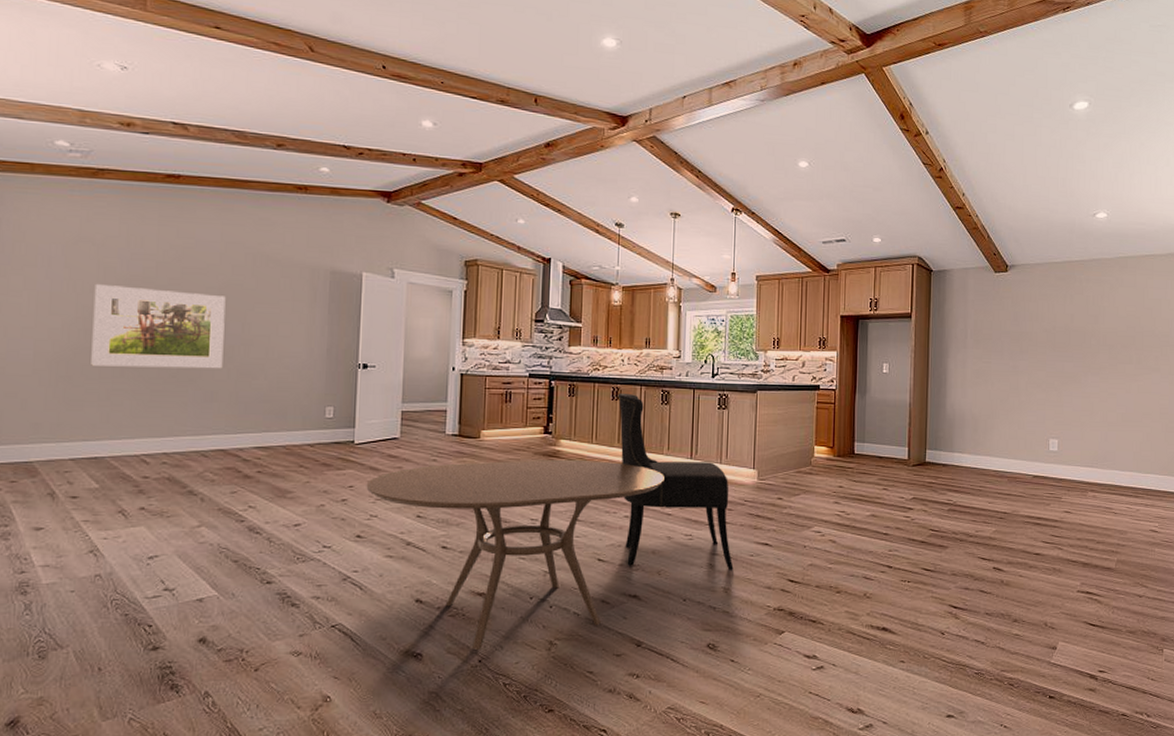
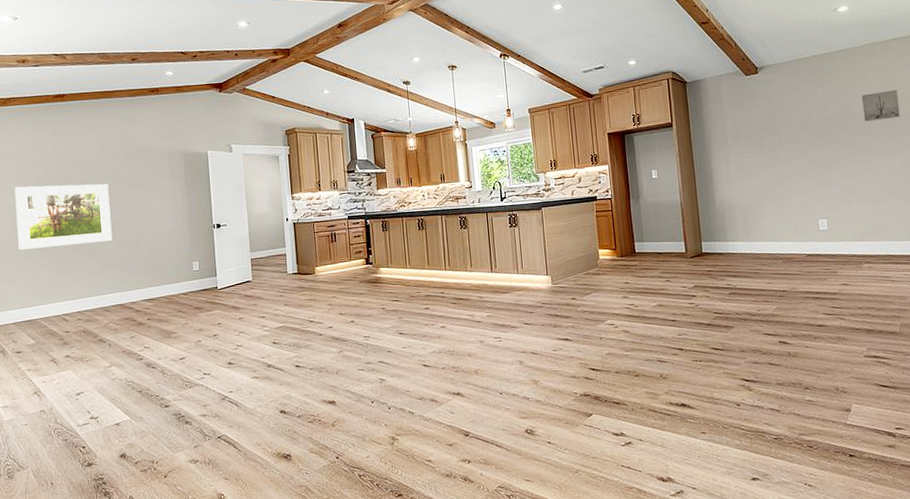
dining table: present [366,460,664,650] -> none [231,282,471,449]
dining chair: present [617,392,734,570] -> none [422,222,540,369]
wall art: none [1108,309,1144,341] -> present [861,90,900,122]

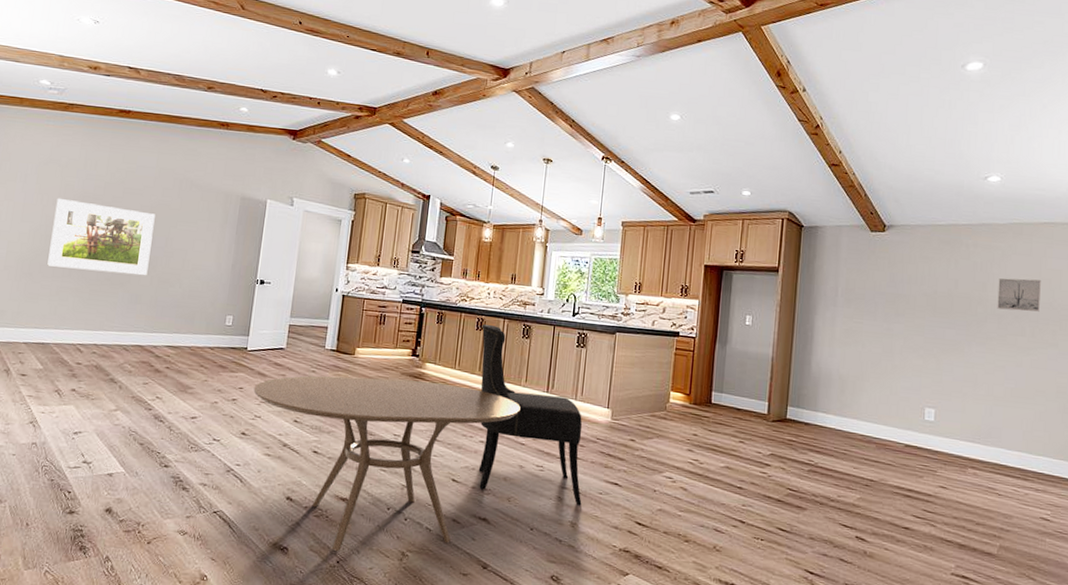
dining table: none [231,282,471,449] -> present [253,376,520,551]
dining chair: none [422,222,540,369] -> present [478,323,583,506]

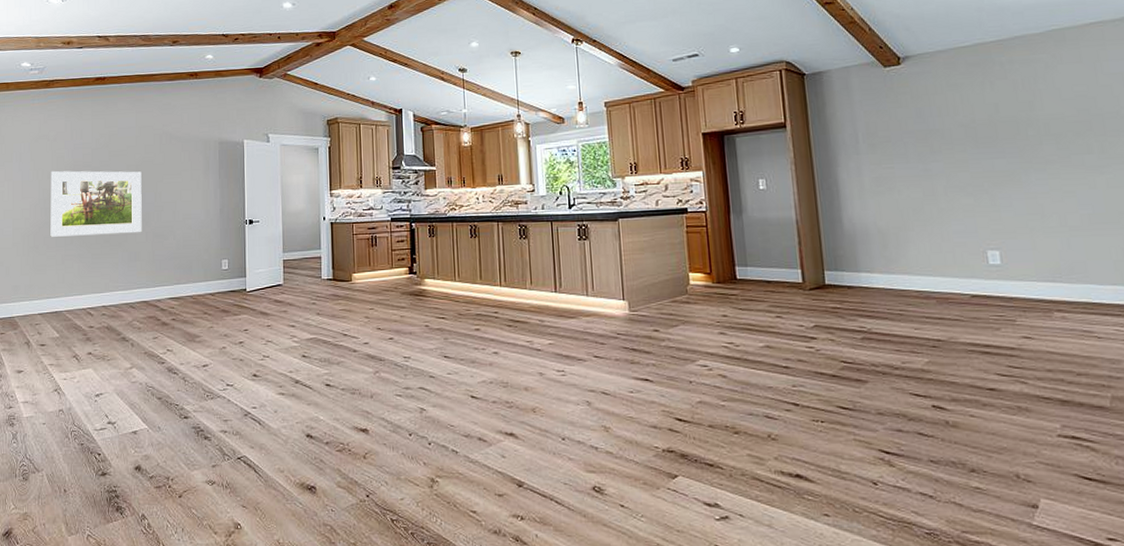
dining table: present [253,376,520,551] -> none [258,298,530,484]
dining chair: present [478,323,583,506] -> none [475,230,613,408]
wall art: present [997,278,1041,312] -> none [1047,88,1105,128]

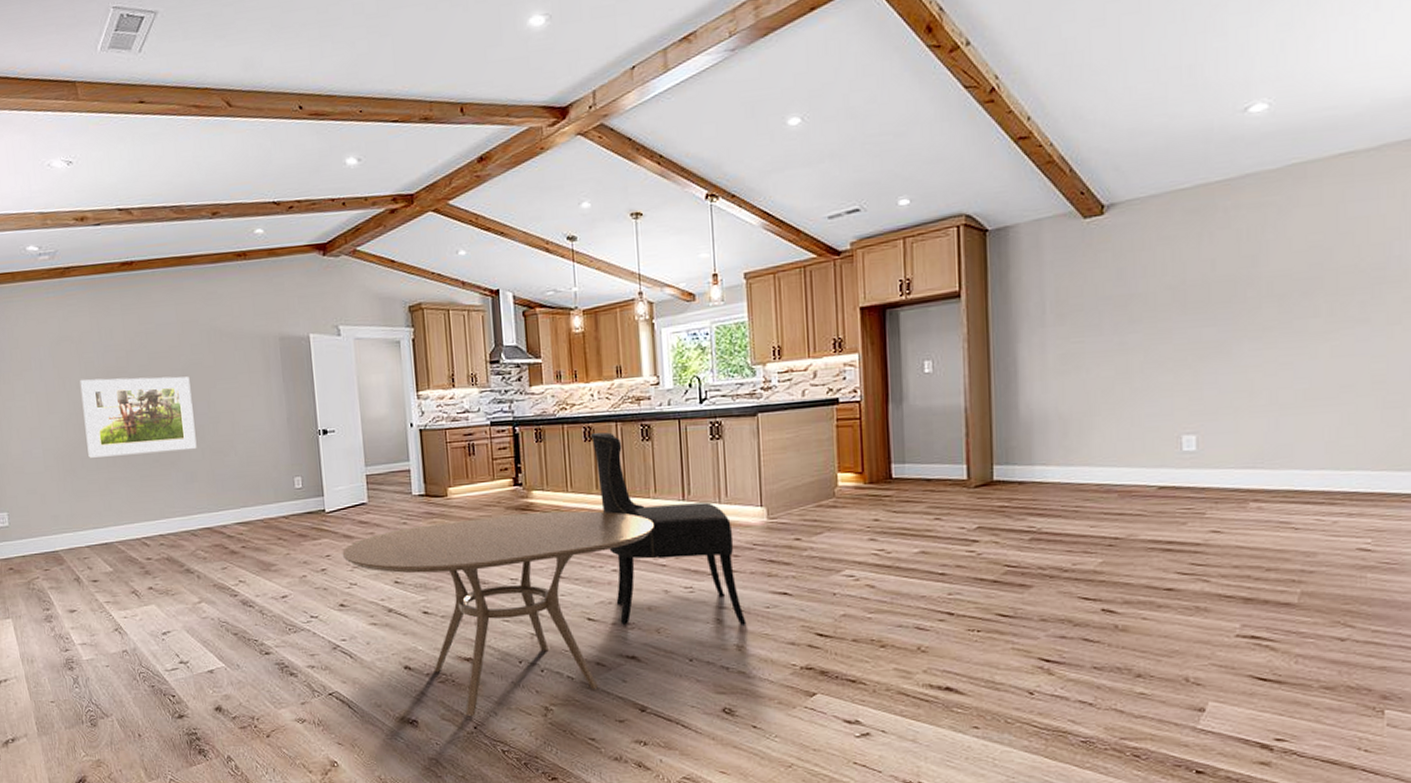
dining table: none [258,298,530,484] -> present [342,510,654,716]
dining chair: none [475,230,613,408] -> present [590,431,747,625]

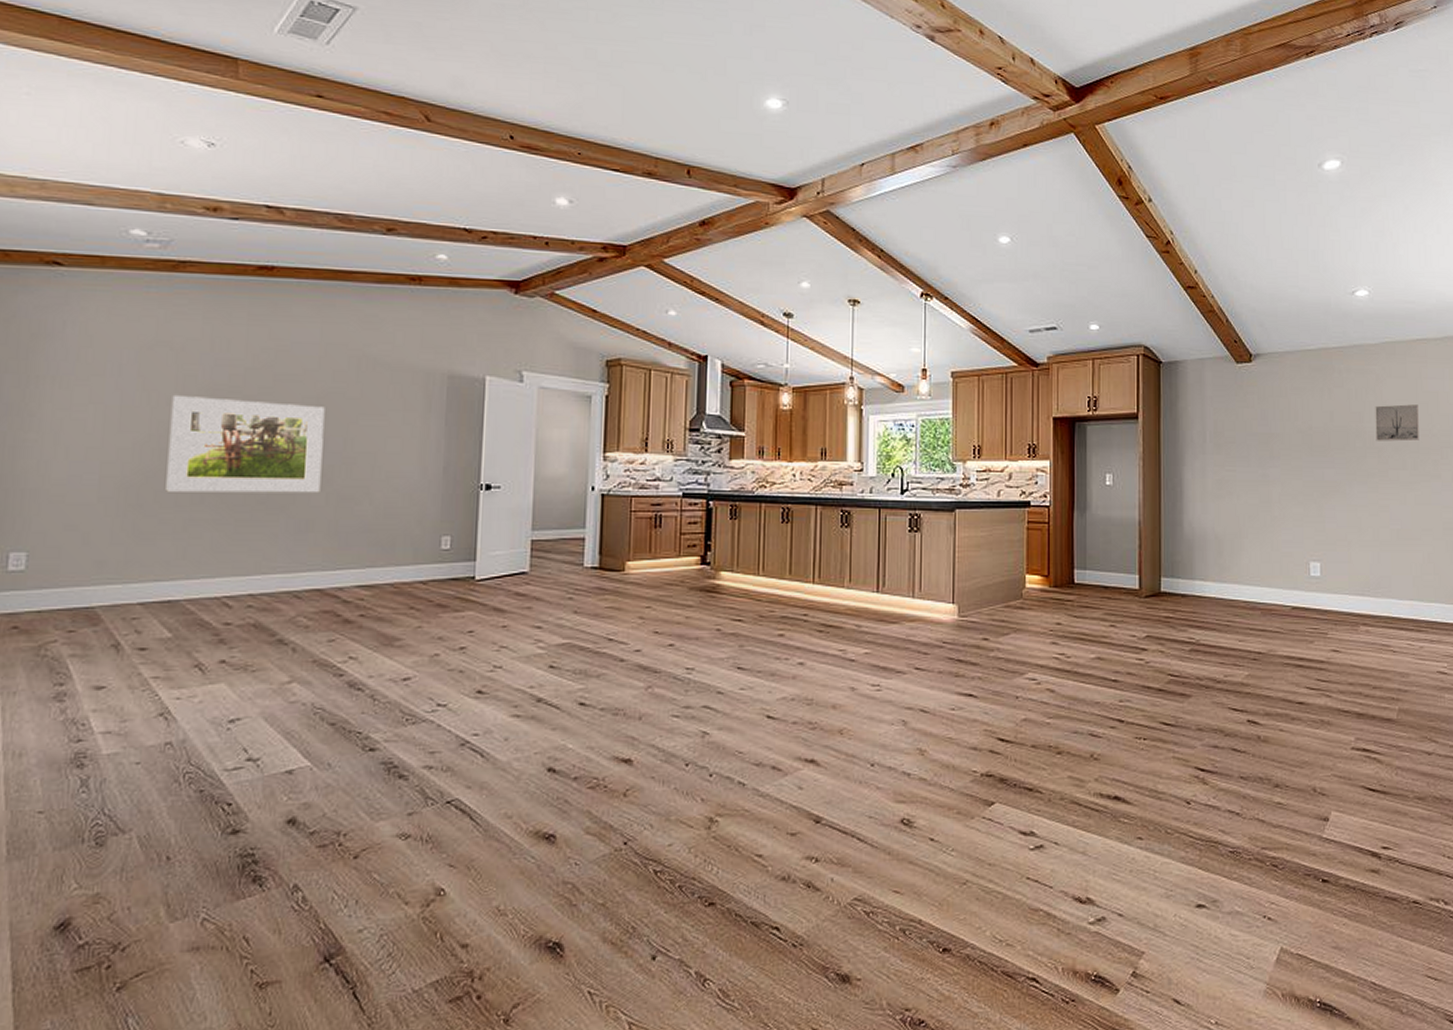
dining table: present [342,510,654,716] -> none [489,596,846,829]
dining chair: present [590,431,747,625] -> none [788,514,931,728]
wall art: none [1275,236,1339,287] -> present [1375,404,1419,442]

